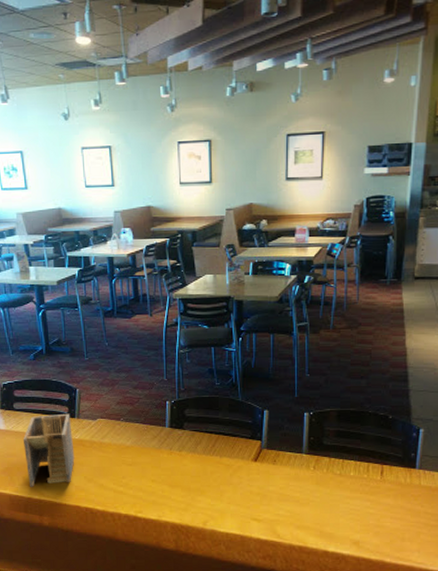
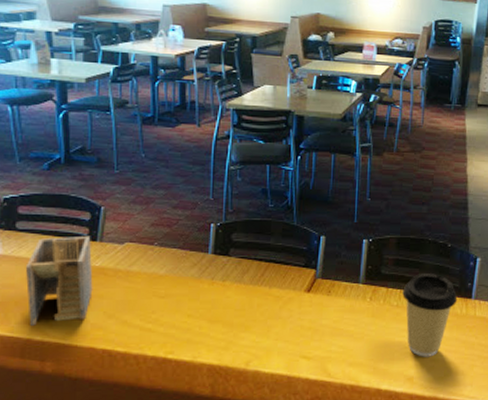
coffee cup: none [345,444,401,523] -> present [402,274,458,357]

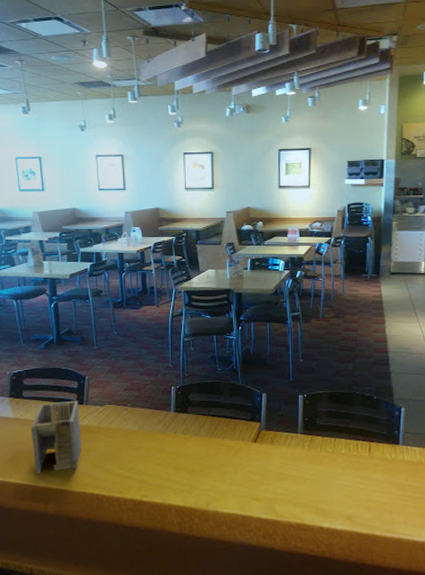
coffee cup: present [402,274,458,357] -> none [336,423,386,498]

